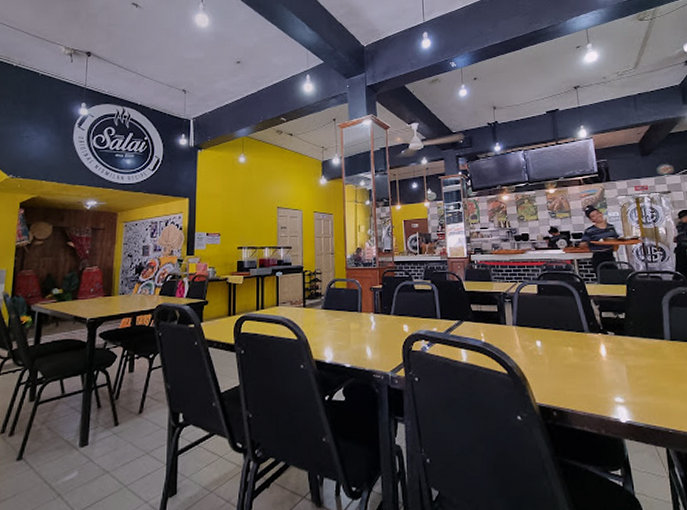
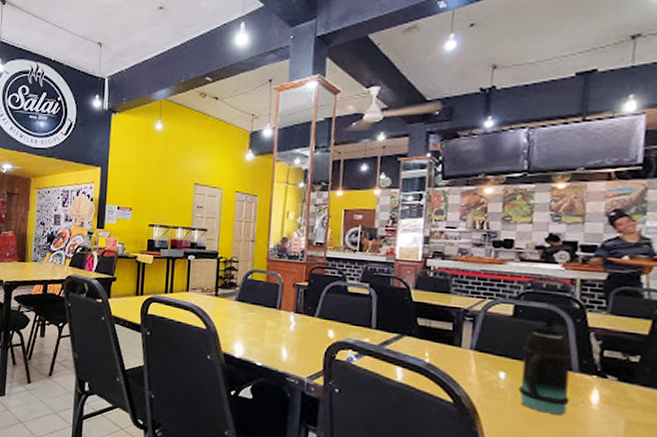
bottle: none [548,289,588,370] -> present [518,314,573,415]

